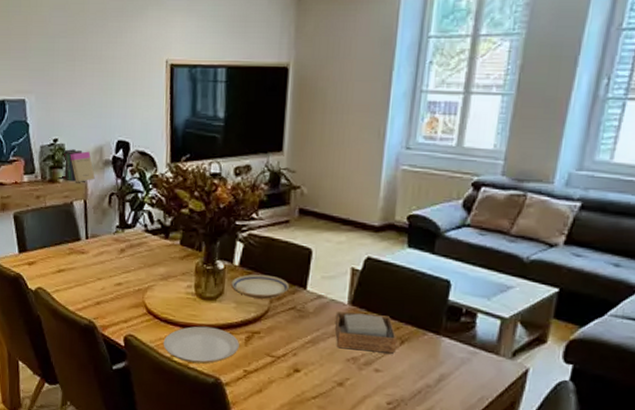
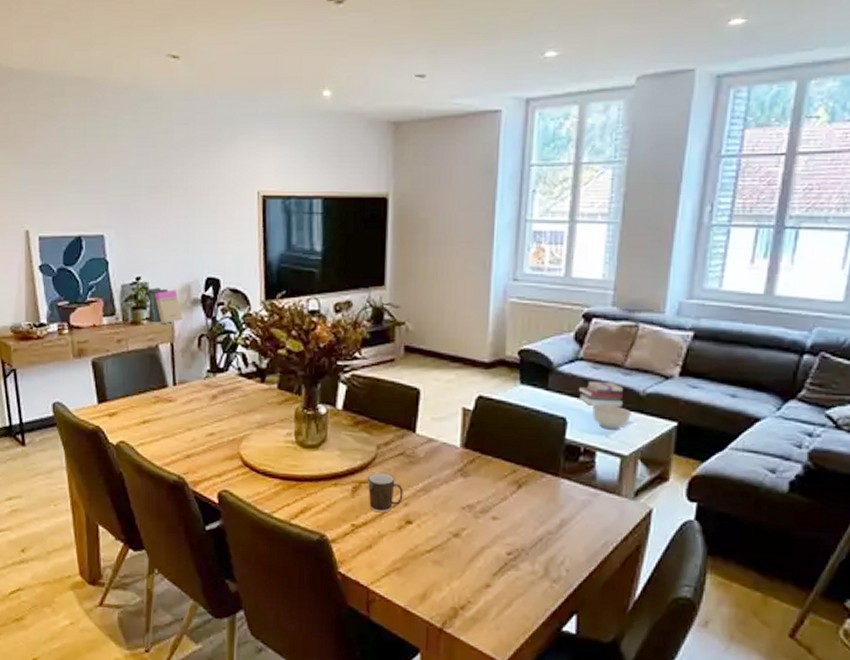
plate: present [163,326,239,364] -> none [261,477,345,519]
plate: present [231,274,290,299] -> none [335,417,398,445]
mug: none [260,324,293,361] -> present [368,472,403,513]
napkin holder: present [335,312,397,354] -> none [447,455,515,499]
books: none [463,246,507,273] -> present [578,380,624,408]
bowl: none [476,269,514,294] -> present [592,404,631,430]

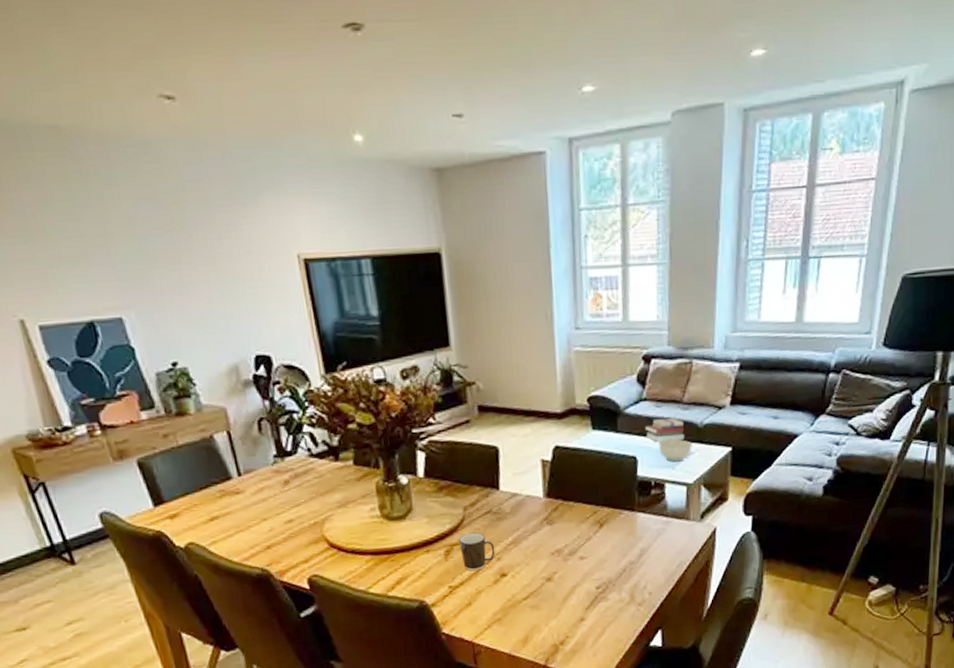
books: present [141,288,182,323] -> none [186,372,235,412]

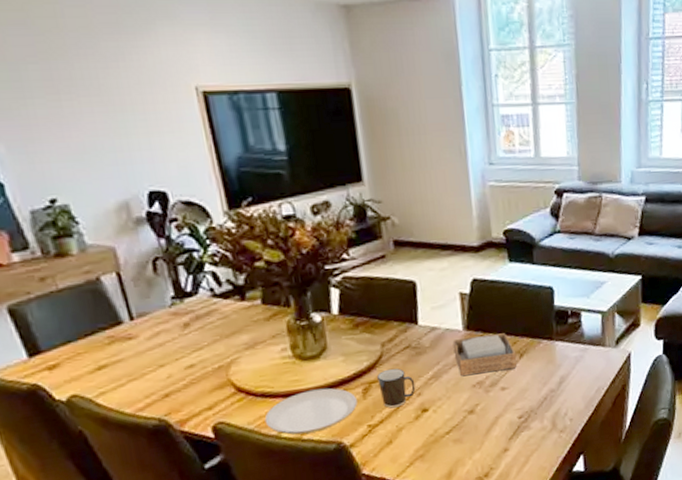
plate: none [354,548,440,591] -> present [264,388,358,435]
napkin holder: none [533,502,597,544] -> present [452,333,517,377]
books: present [644,418,685,442] -> none [559,249,598,273]
bowl: present [659,439,692,462] -> none [573,269,605,291]

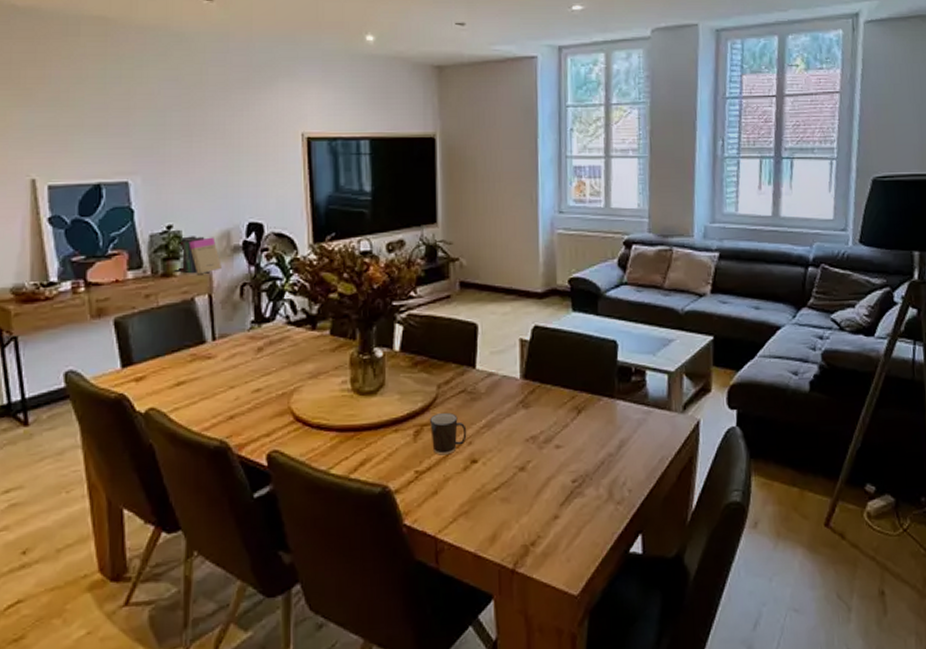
books: none [67,209,126,252] -> present [173,236,222,274]
plate: present [264,388,358,435] -> none [316,426,407,473]
napkin holder: present [452,333,517,377] -> none [509,385,574,429]

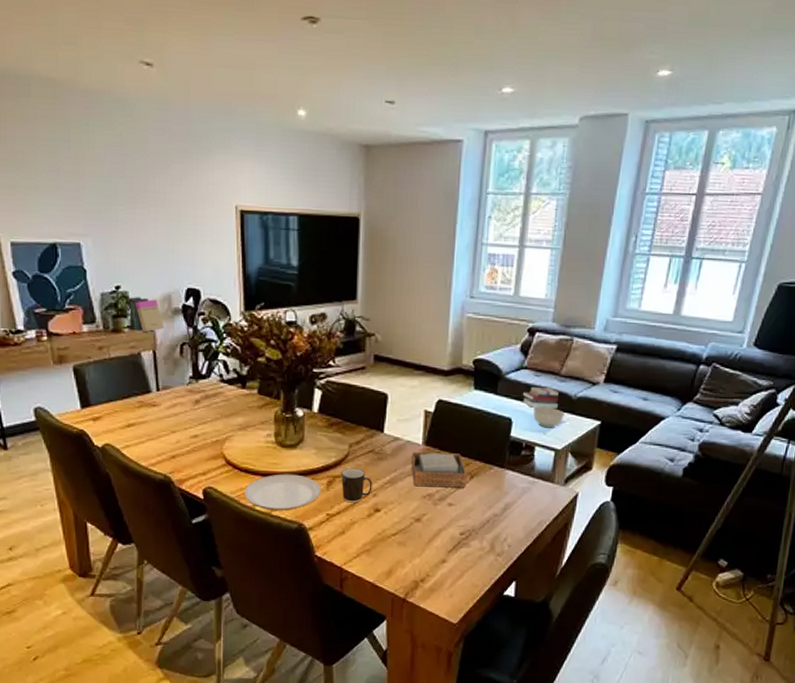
plate: none [316,426,407,473] -> present [244,474,321,511]
napkin holder: none [509,385,574,429] -> present [411,451,468,488]
books: none [625,303,666,327] -> present [522,386,559,410]
bowl: none [639,325,674,349] -> present [533,406,565,428]

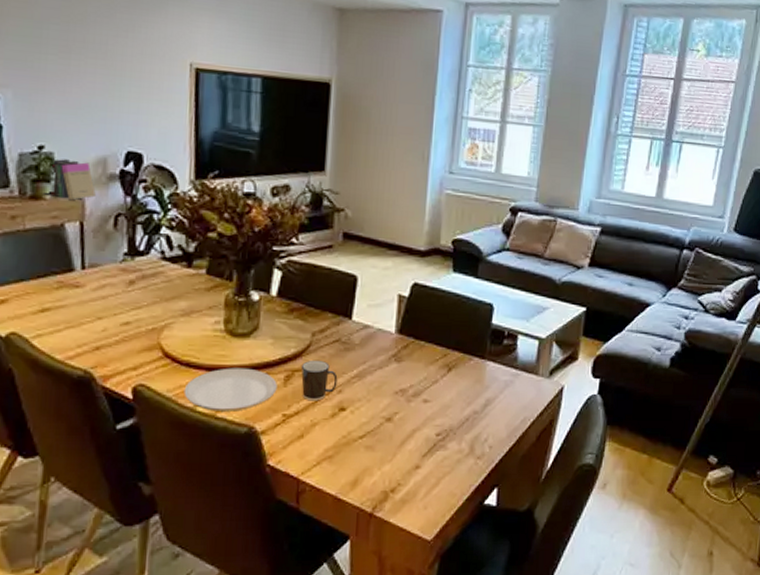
napkin holder: present [411,451,468,488] -> none [382,341,445,382]
books: present [522,386,559,410] -> none [504,269,543,295]
bowl: present [533,406,565,428] -> none [516,291,549,315]

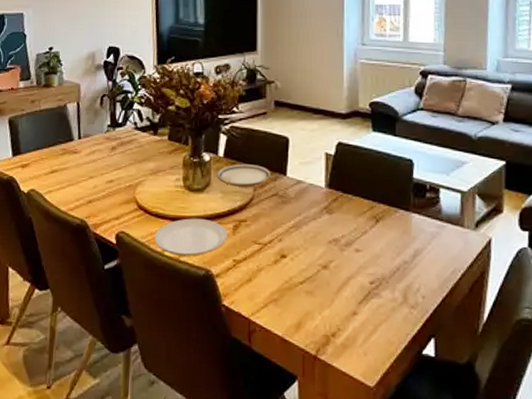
books: present [42,159,96,200] -> none [52,56,88,86]
plate: none [268,304,334,332] -> present [217,163,271,187]
mug: present [301,359,338,401] -> none [247,211,278,249]

